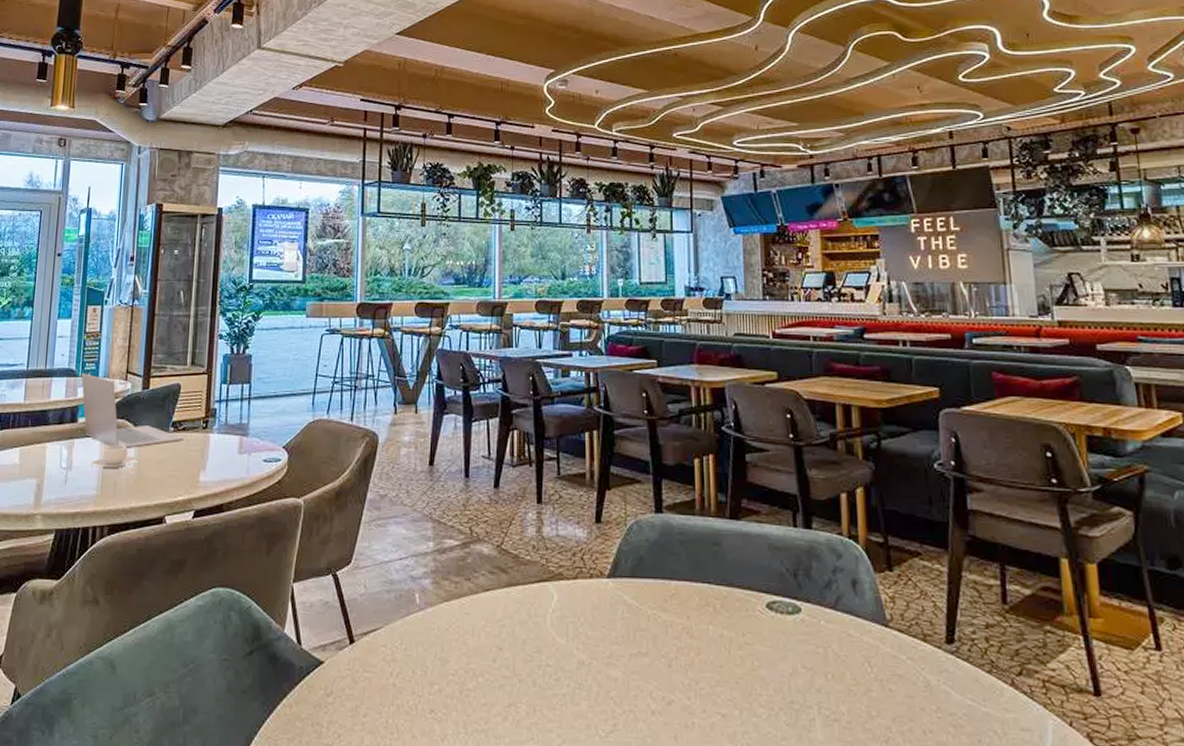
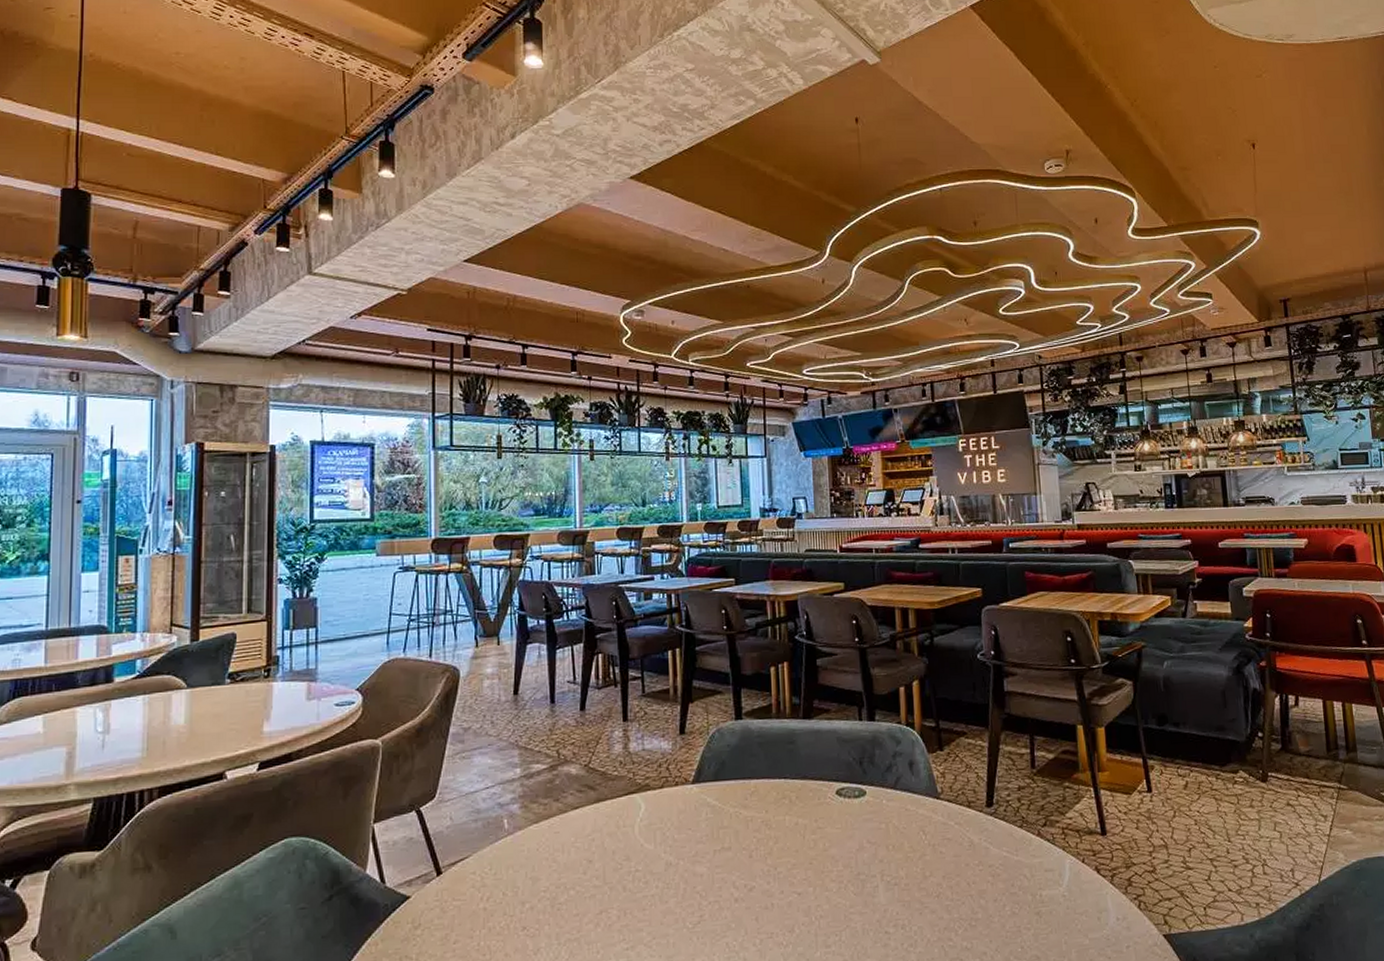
laptop: present [81,373,183,448] -> none [114,629,242,705]
teacup: present [91,445,138,469] -> none [133,702,189,729]

